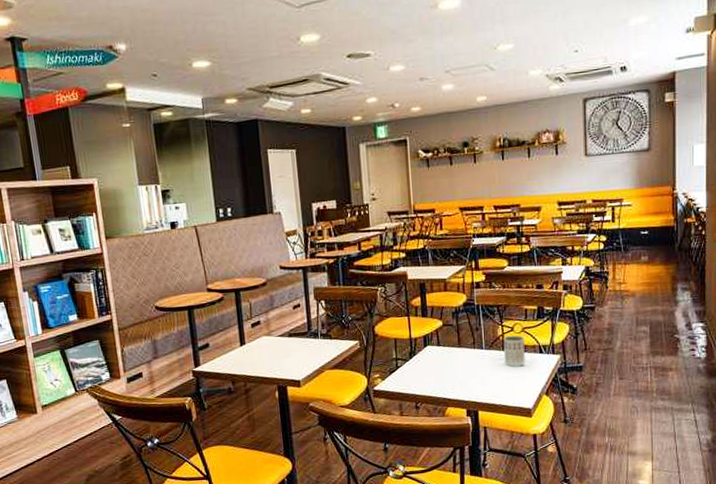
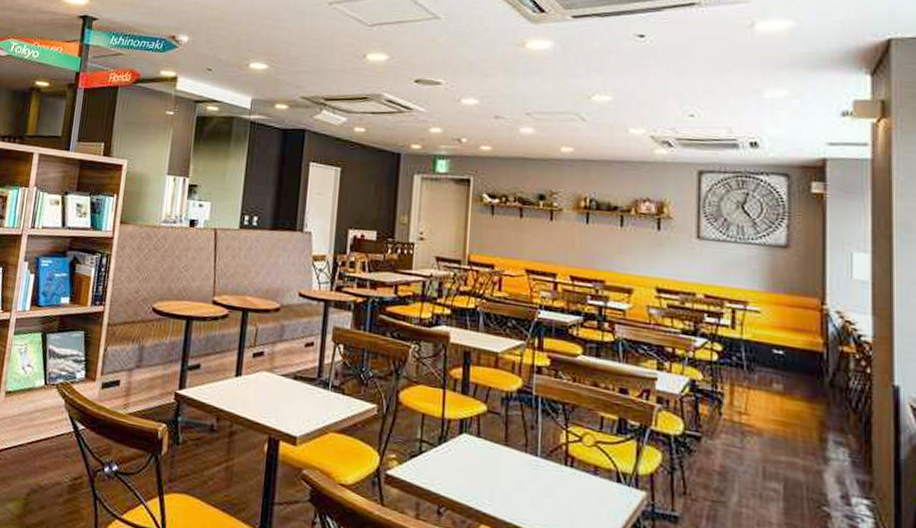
cup: present [503,335,525,368] -> none [565,446,597,494]

